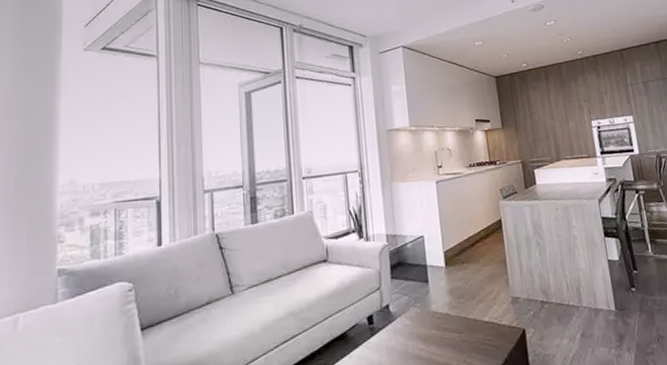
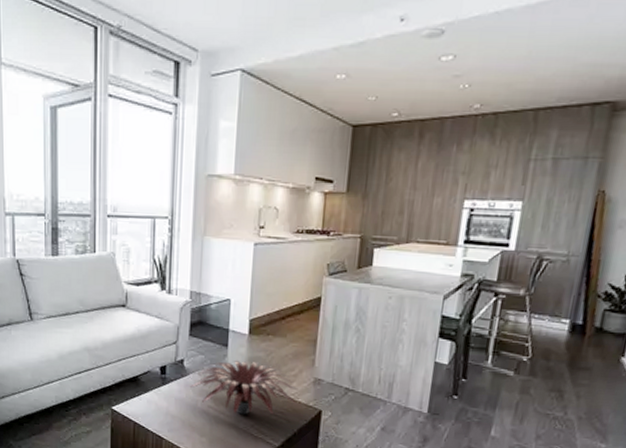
plant: none [399,292,502,351] -> present [190,361,298,415]

